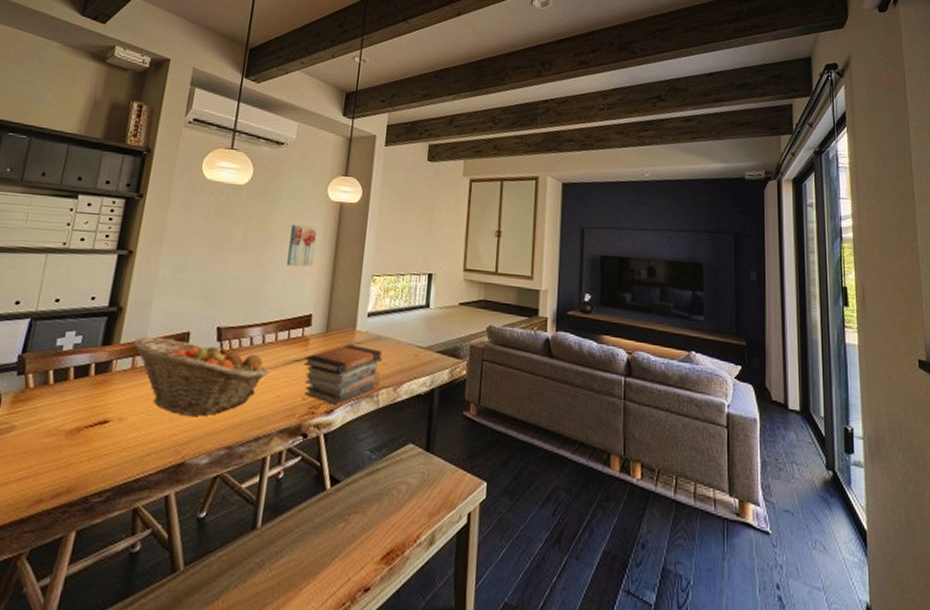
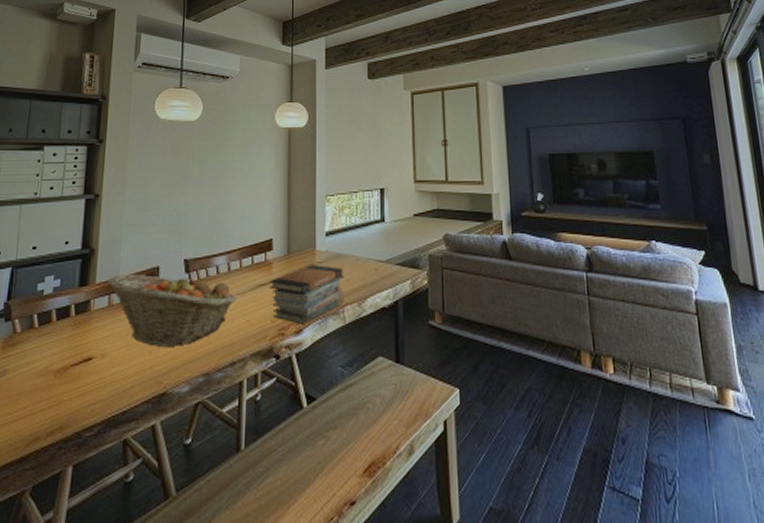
wall art: present [287,224,317,267] -> none [243,153,269,195]

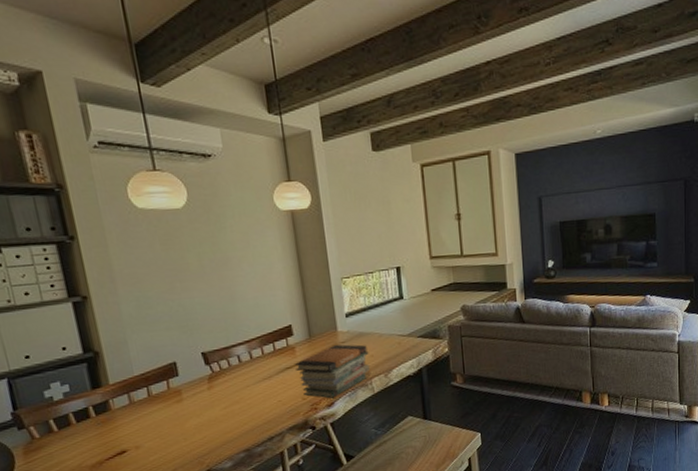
fruit basket: present [107,273,237,348] -> none [122,364,265,434]

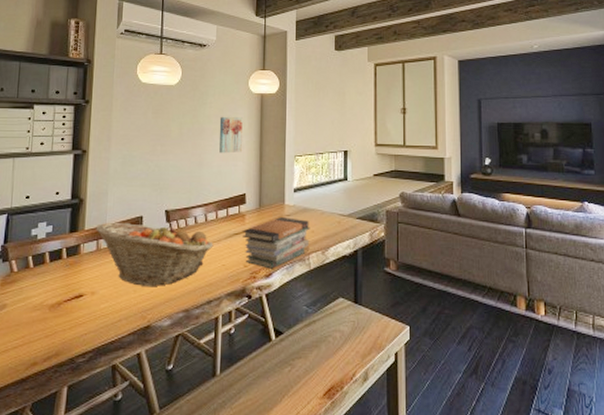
fruit basket: none [122,364,265,434] -> present [96,222,214,287]
wall art: none [245,240,279,284] -> present [219,116,243,154]

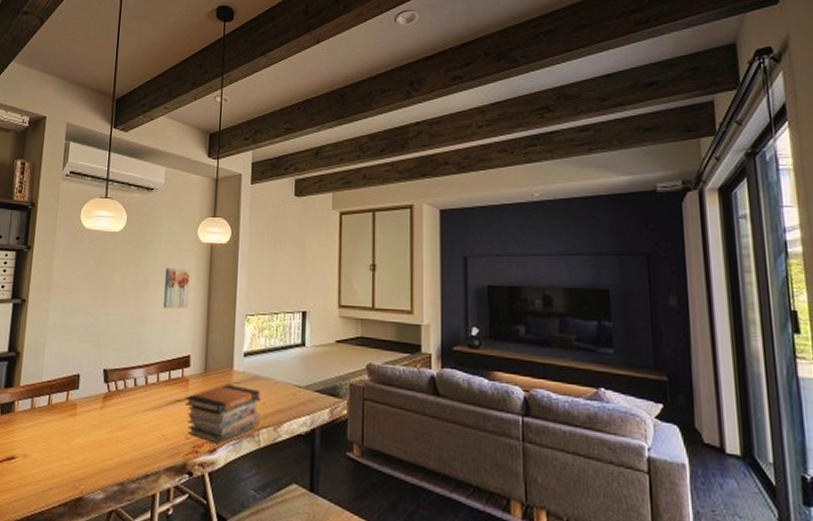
fruit basket: present [96,222,214,287] -> none [31,378,153,455]

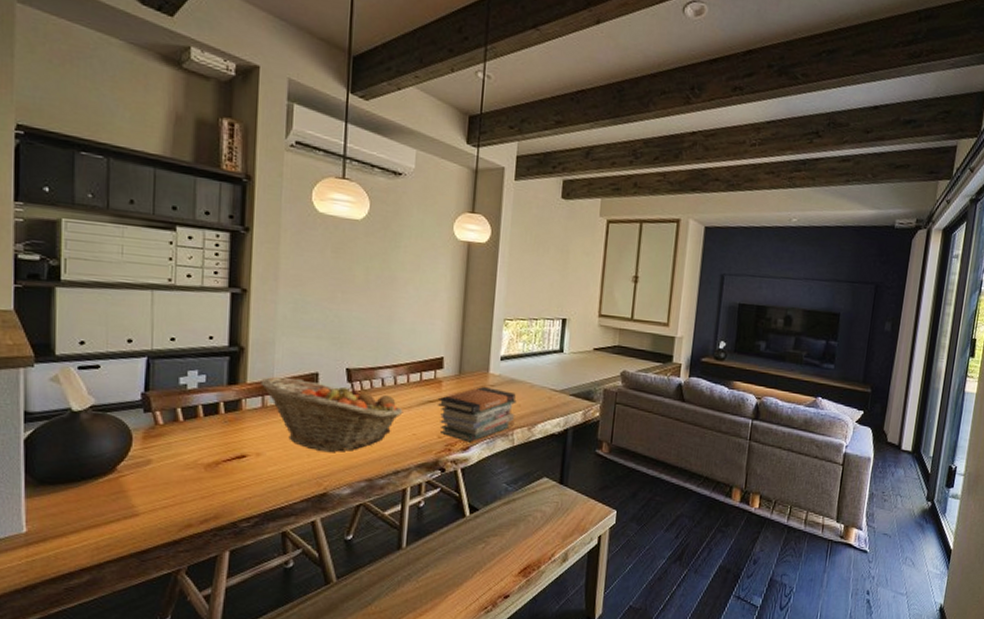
fruit basket: none [31,378,153,455] -> present [260,376,403,453]
wall art: present [163,267,190,309] -> none [414,264,444,309]

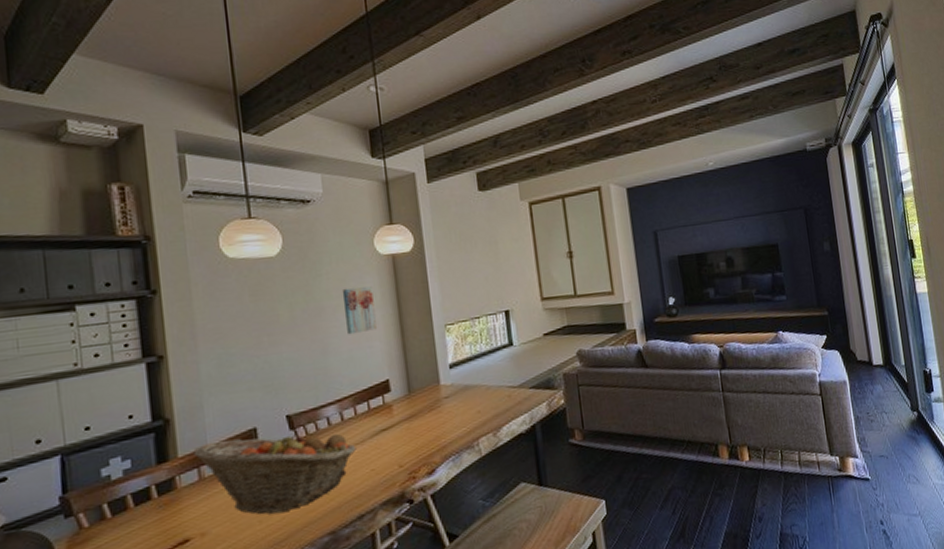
wall art: none [414,264,444,309] -> present [341,286,377,335]
book stack: present [437,387,517,442] -> none [390,399,478,465]

